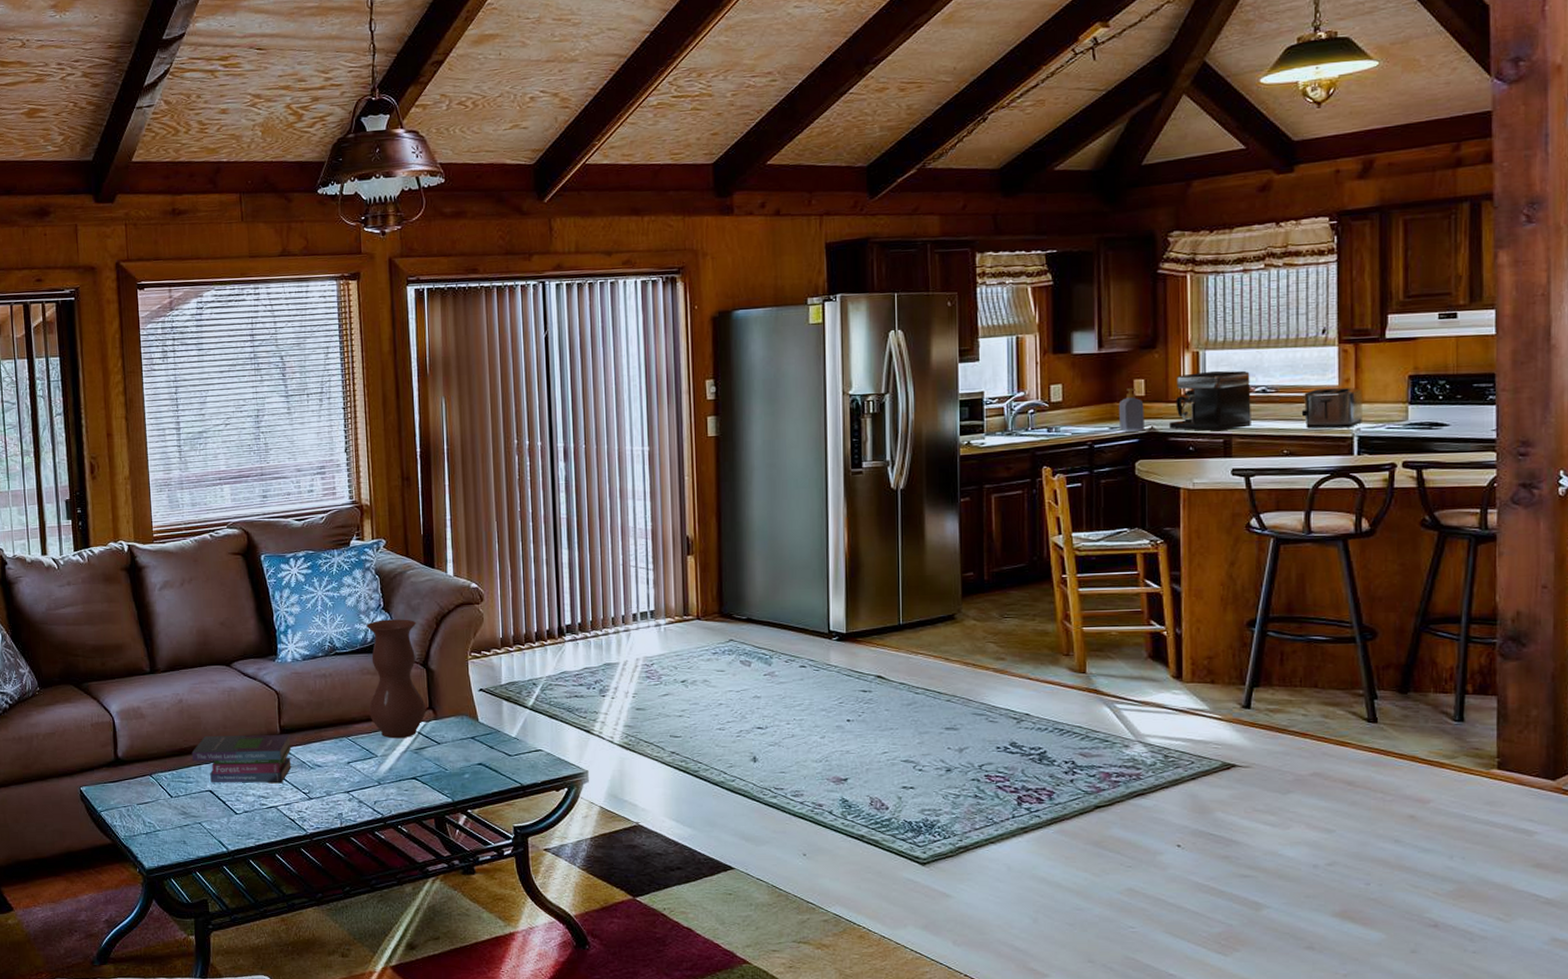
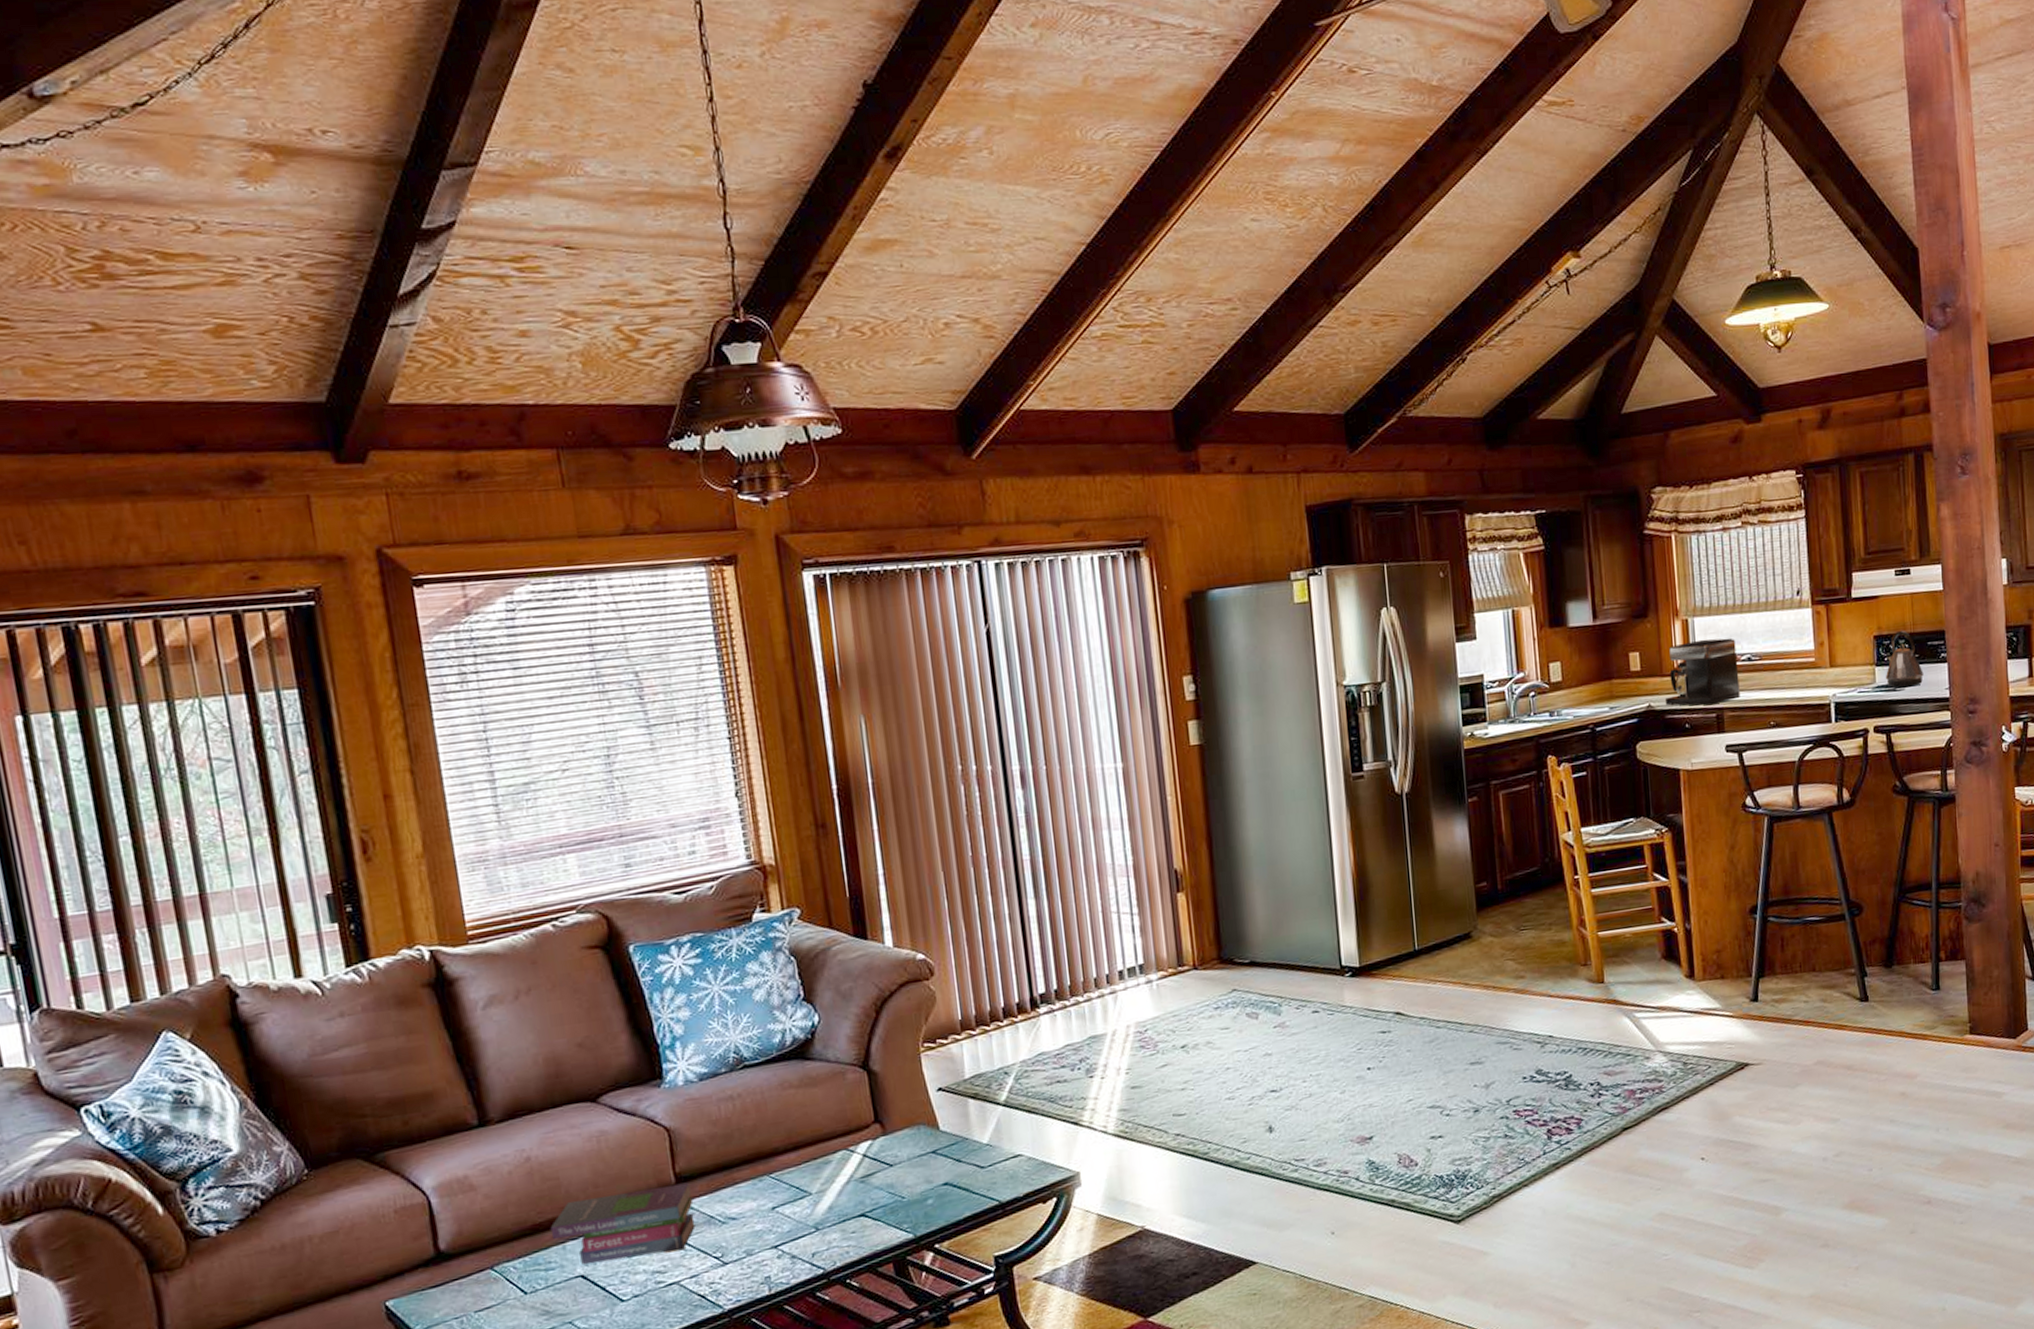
vase: present [366,619,426,739] -> none [783,1009,872,1168]
soap bottle: present [1118,388,1146,432] -> none [1616,662,1644,712]
toaster: present [1301,387,1364,429] -> none [1783,651,1838,697]
kettle: none [1419,372,1466,427] -> present [1885,631,1924,689]

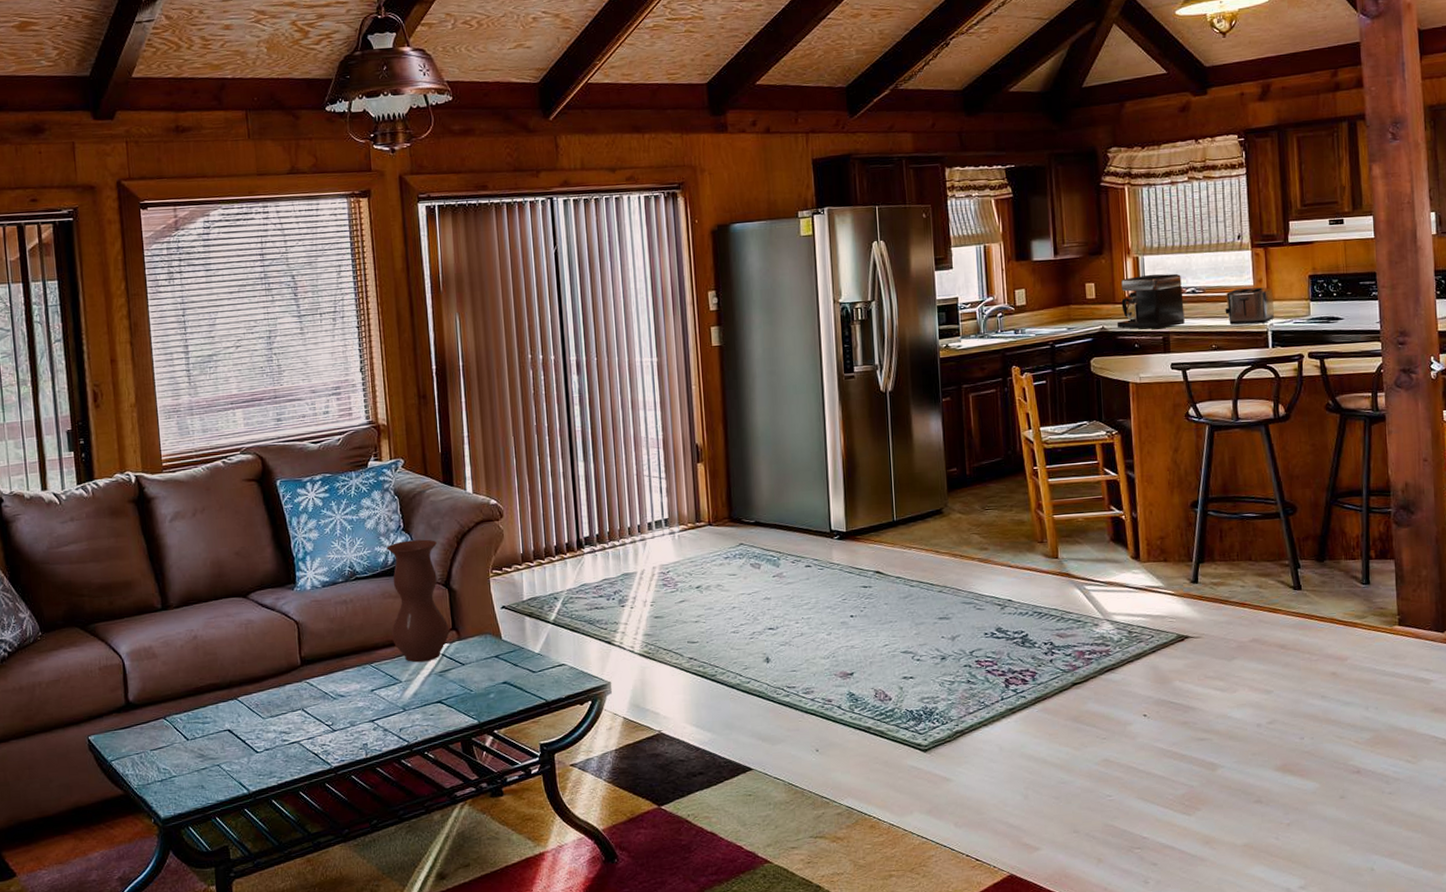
books: present [550,1182,696,1266] -> none [208,664,314,722]
vase: none [783,1009,872,1168] -> present [386,539,450,663]
toaster: none [1783,651,1838,697] -> present [1225,287,1275,325]
kettle: present [1885,631,1924,689] -> none [1319,272,1356,321]

